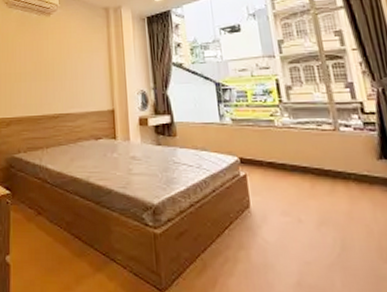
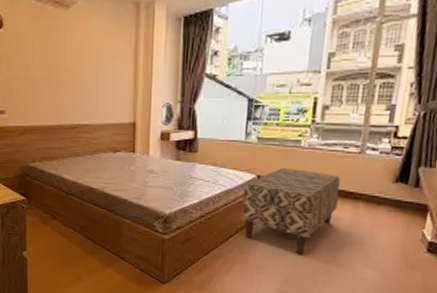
bench: none [228,149,330,249] -> present [241,168,341,256]

